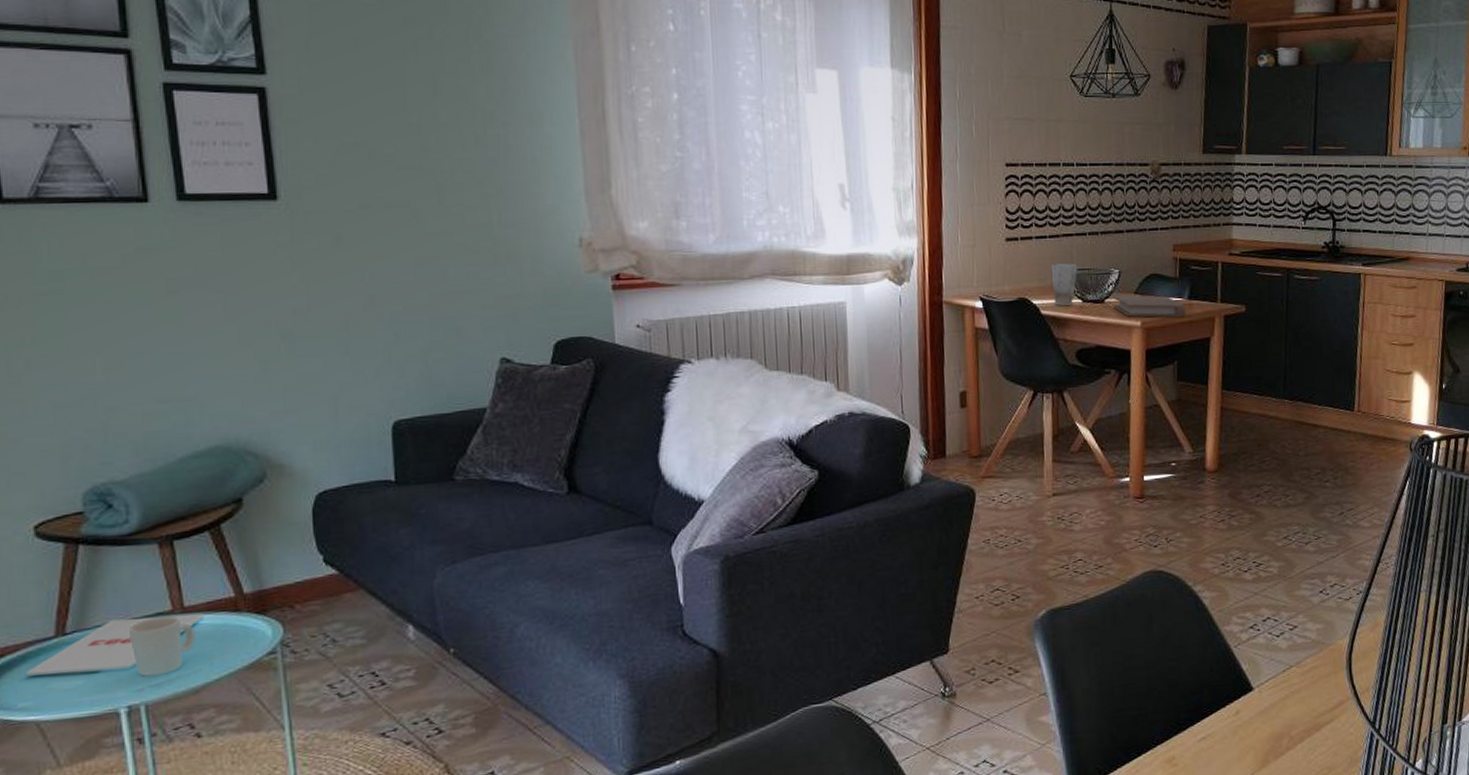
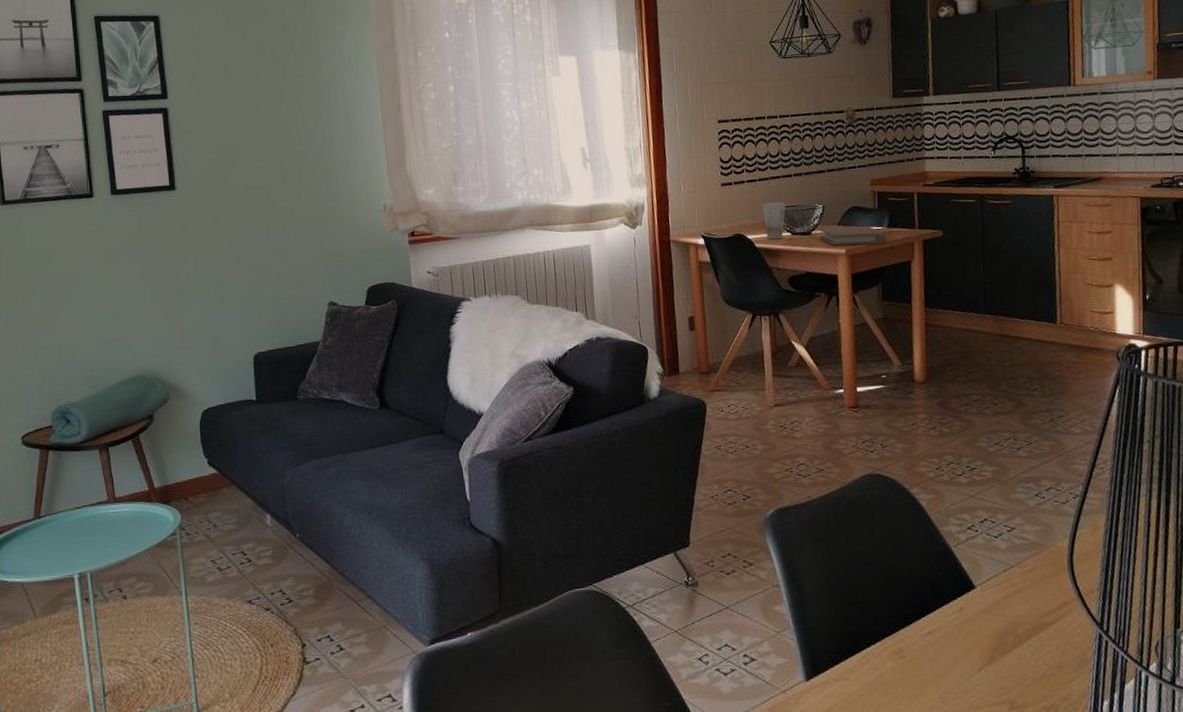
magazine: present [25,614,204,677] -> none [15,503,128,549]
mug: present [128,616,196,677] -> none [79,504,123,551]

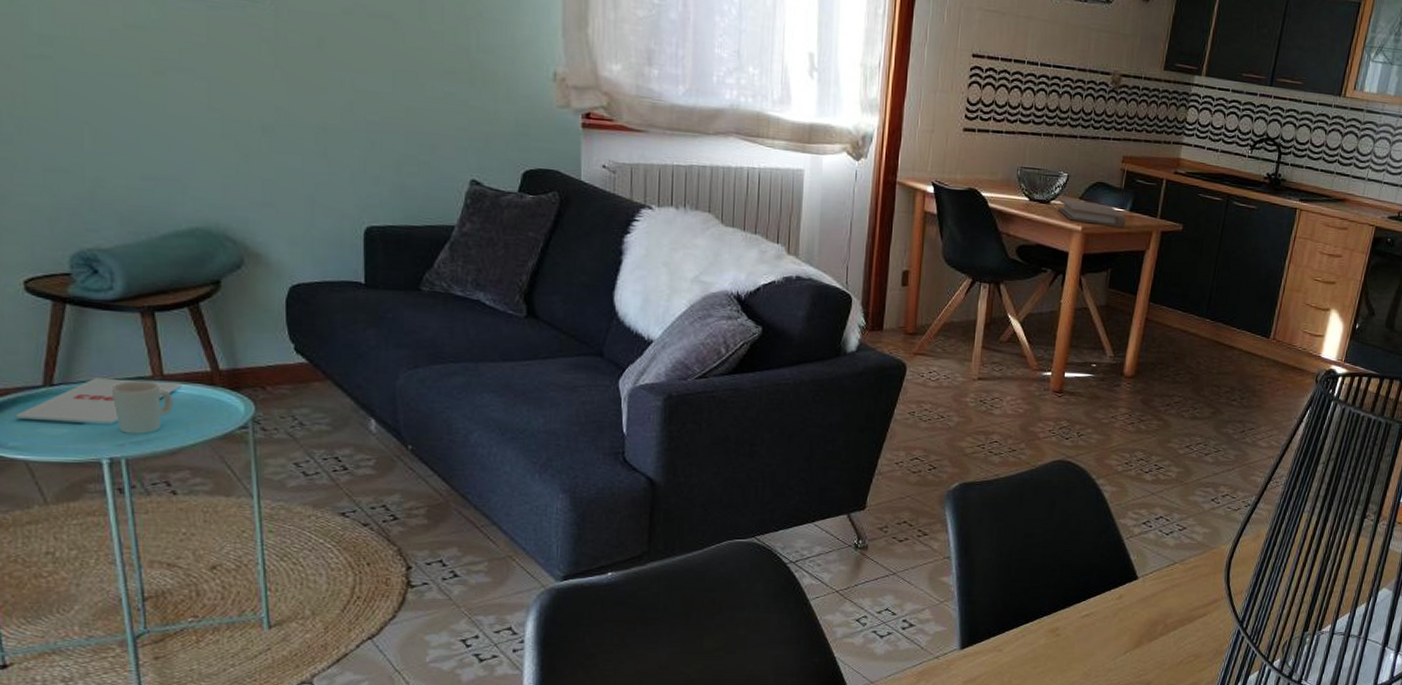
magazine: none [15,503,128,549] -> present [15,377,181,425]
mug: none [79,504,123,551] -> present [111,380,173,435]
cup: present [761,202,786,239] -> none [1002,159,1029,202]

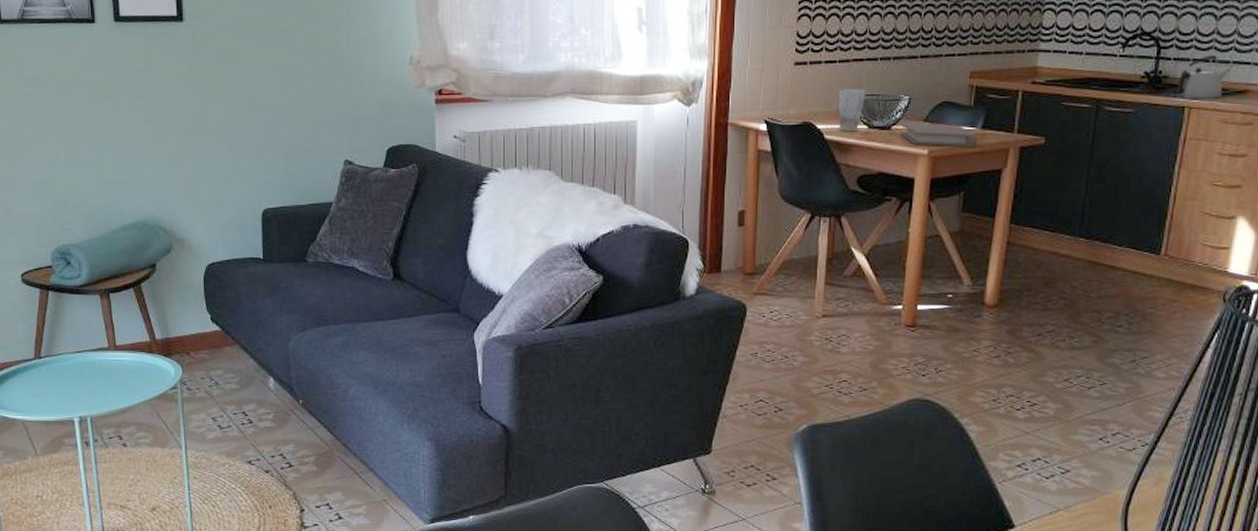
magazine: present [15,377,181,425] -> none [16,350,129,390]
mug: present [111,380,173,435] -> none [80,352,123,397]
cup: none [1002,159,1029,202] -> present [838,88,866,131]
kettle: none [1291,165,1334,204] -> present [1176,55,1230,100]

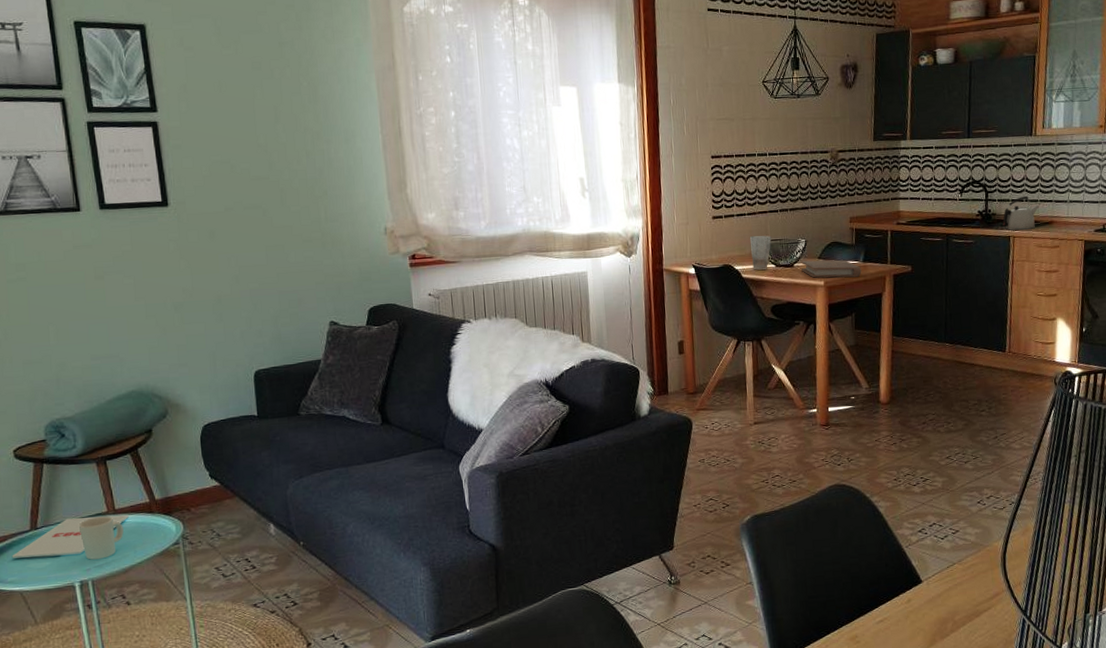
magazine: none [16,350,129,390] -> present [11,514,129,559]
mug: none [80,352,123,397] -> present [78,516,124,561]

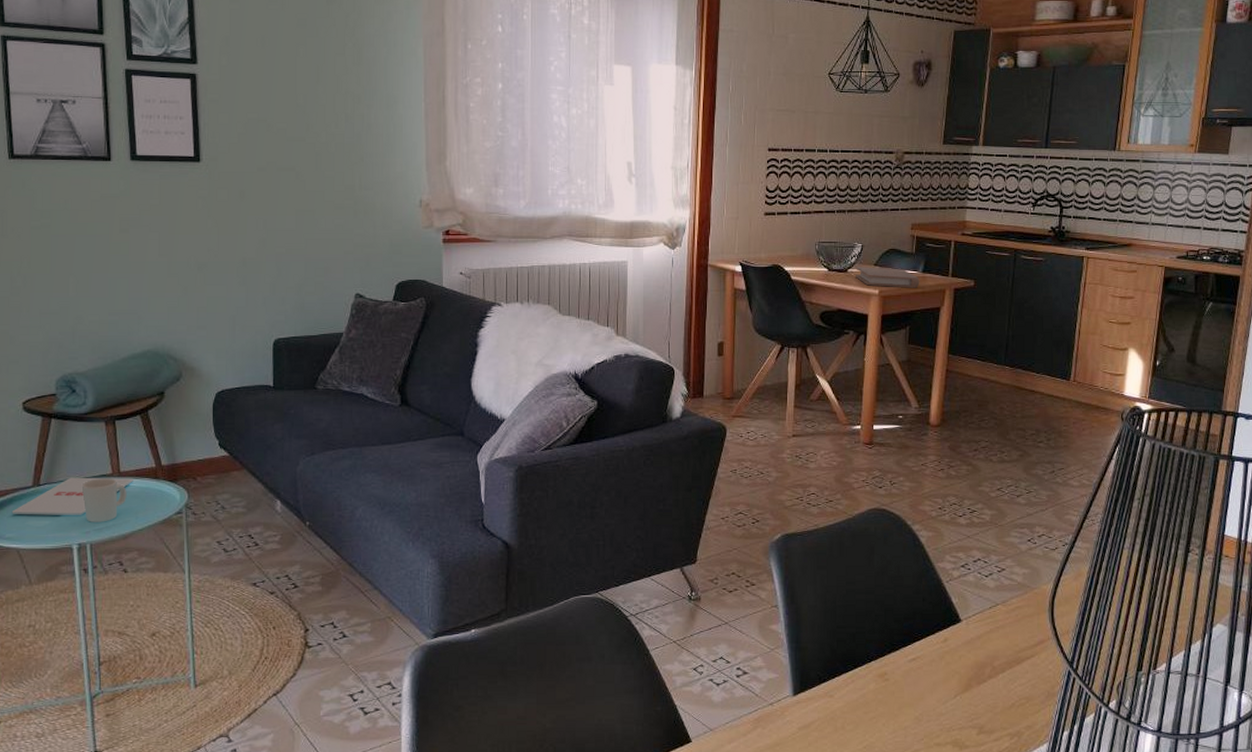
cup: present [749,235,772,270] -> none [802,236,826,273]
kettle: present [1002,196,1039,231] -> none [1076,215,1117,251]

